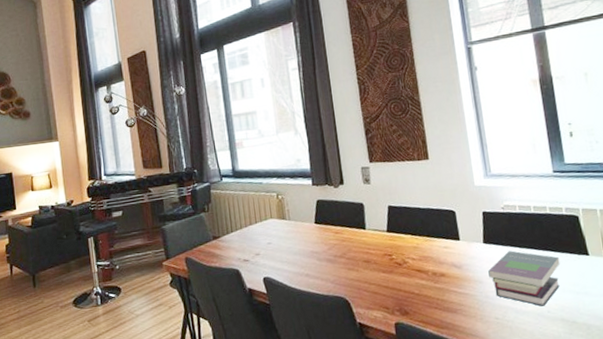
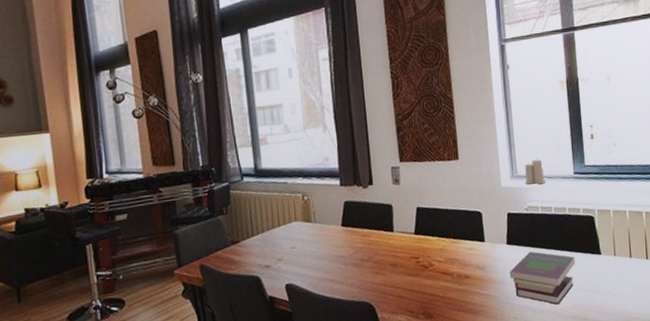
candle: none [499,157,522,184] -> present [525,159,545,185]

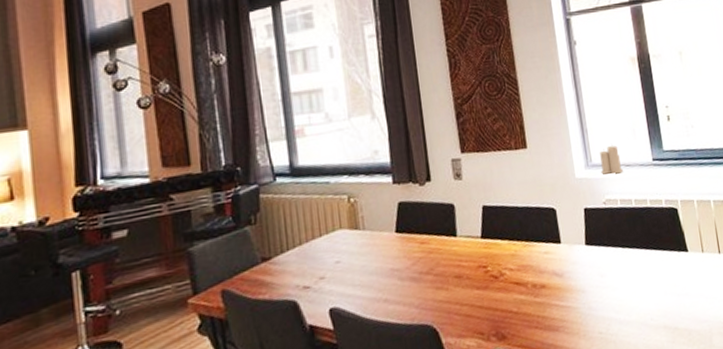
books: present [510,251,575,305] -> none [591,252,662,314]

